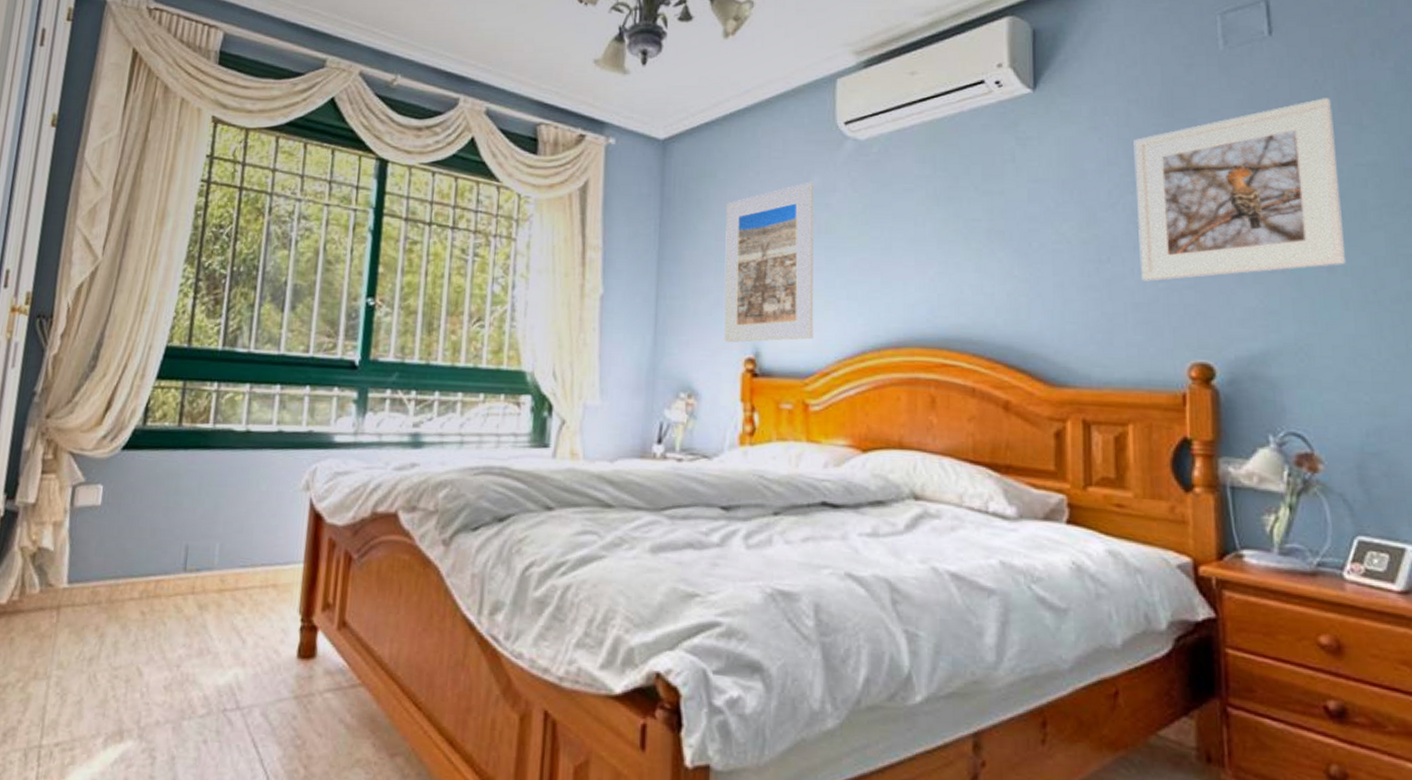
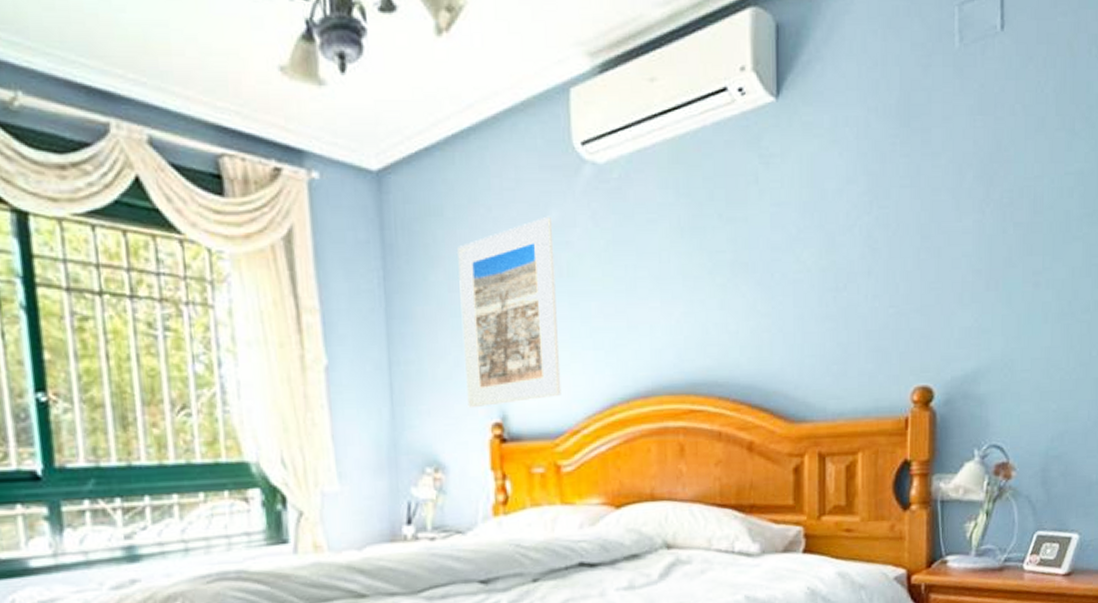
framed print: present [1133,98,1346,282] -> none [872,102,1051,308]

